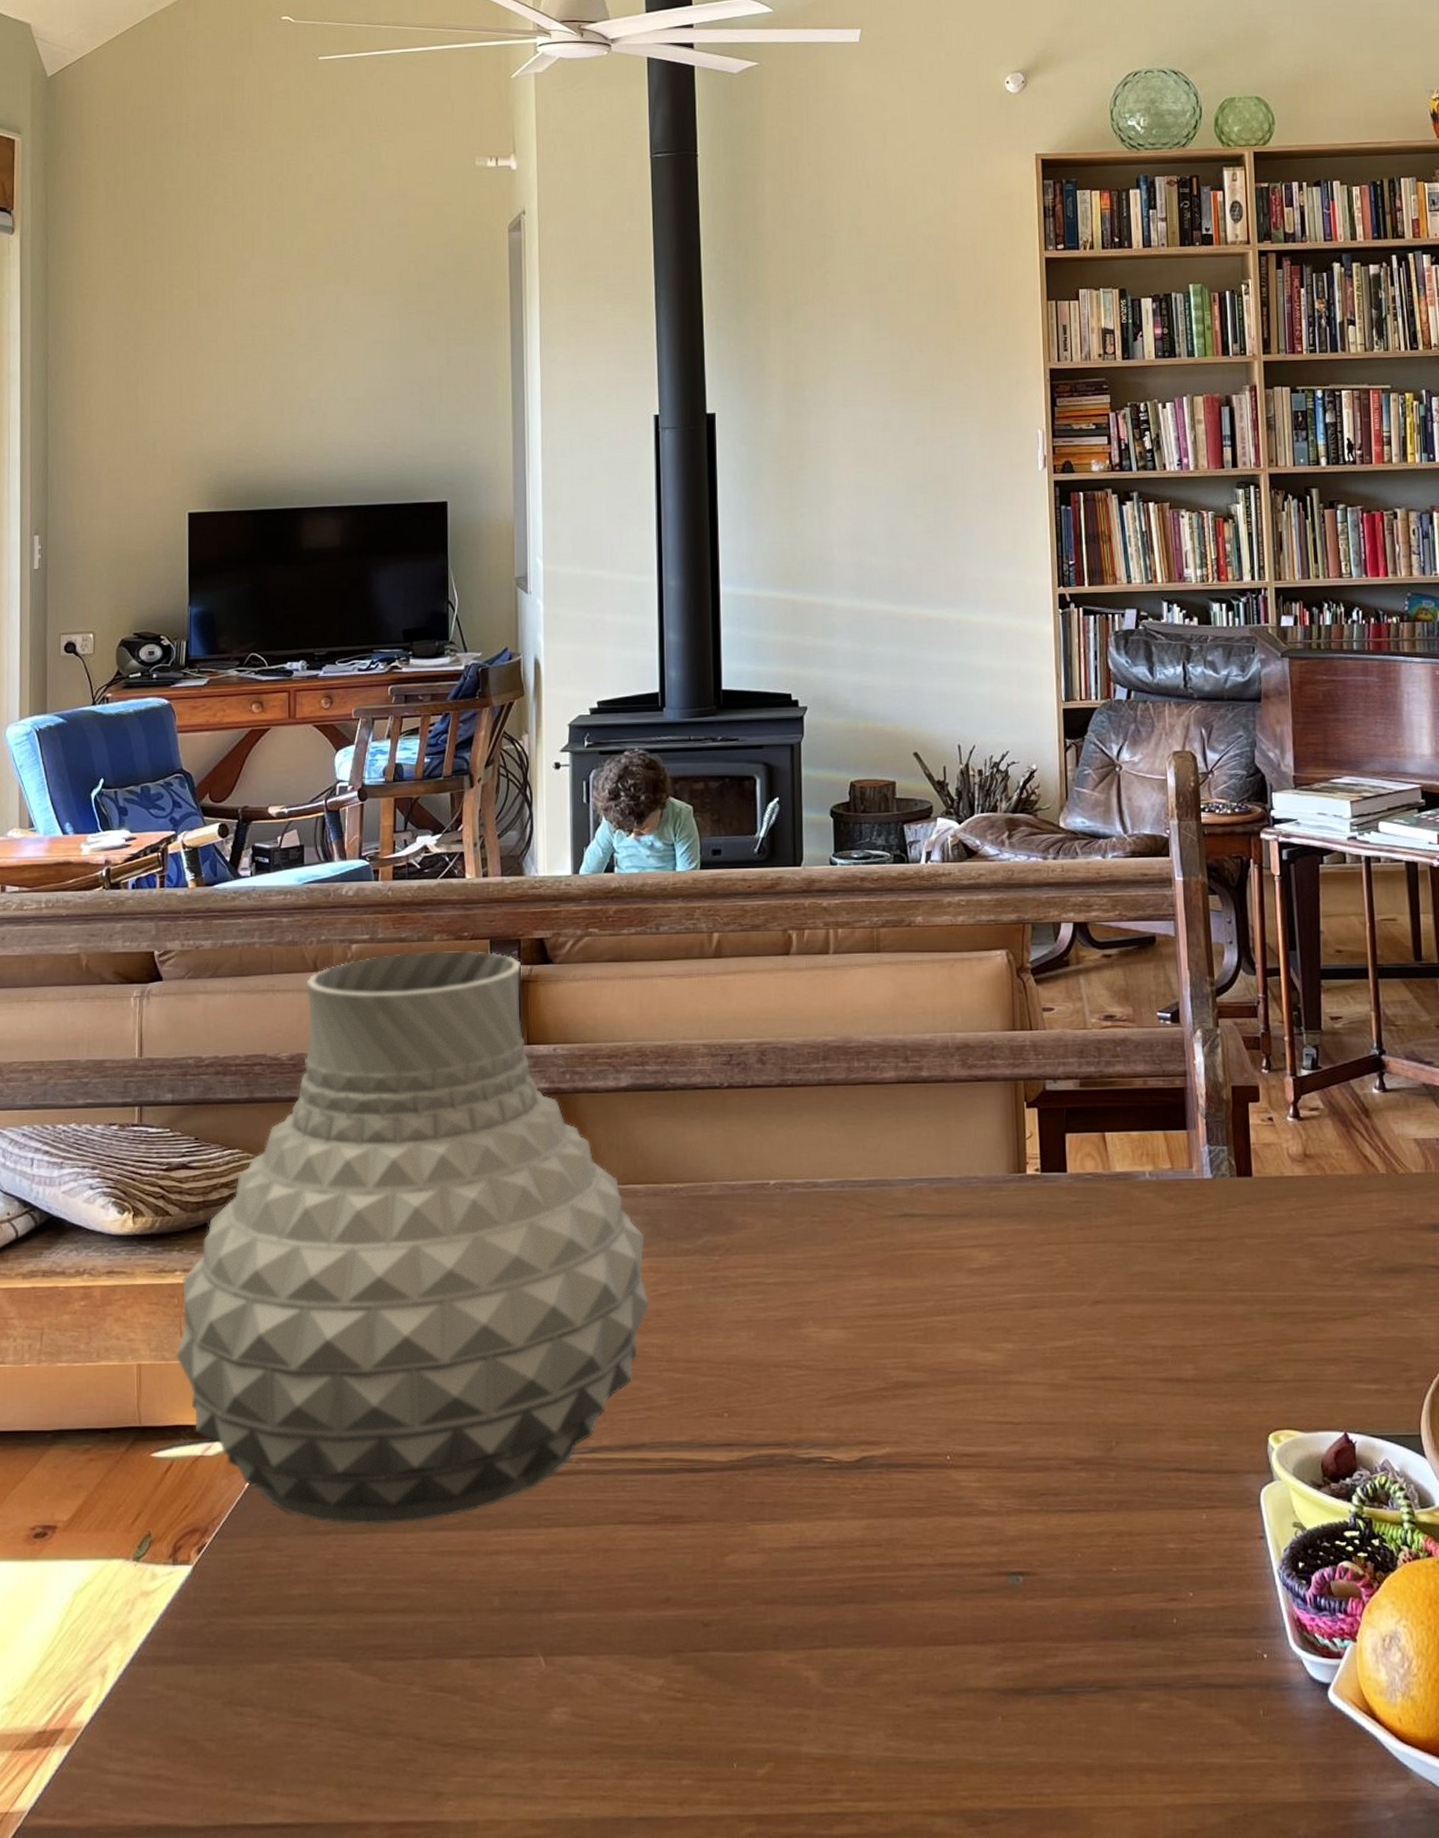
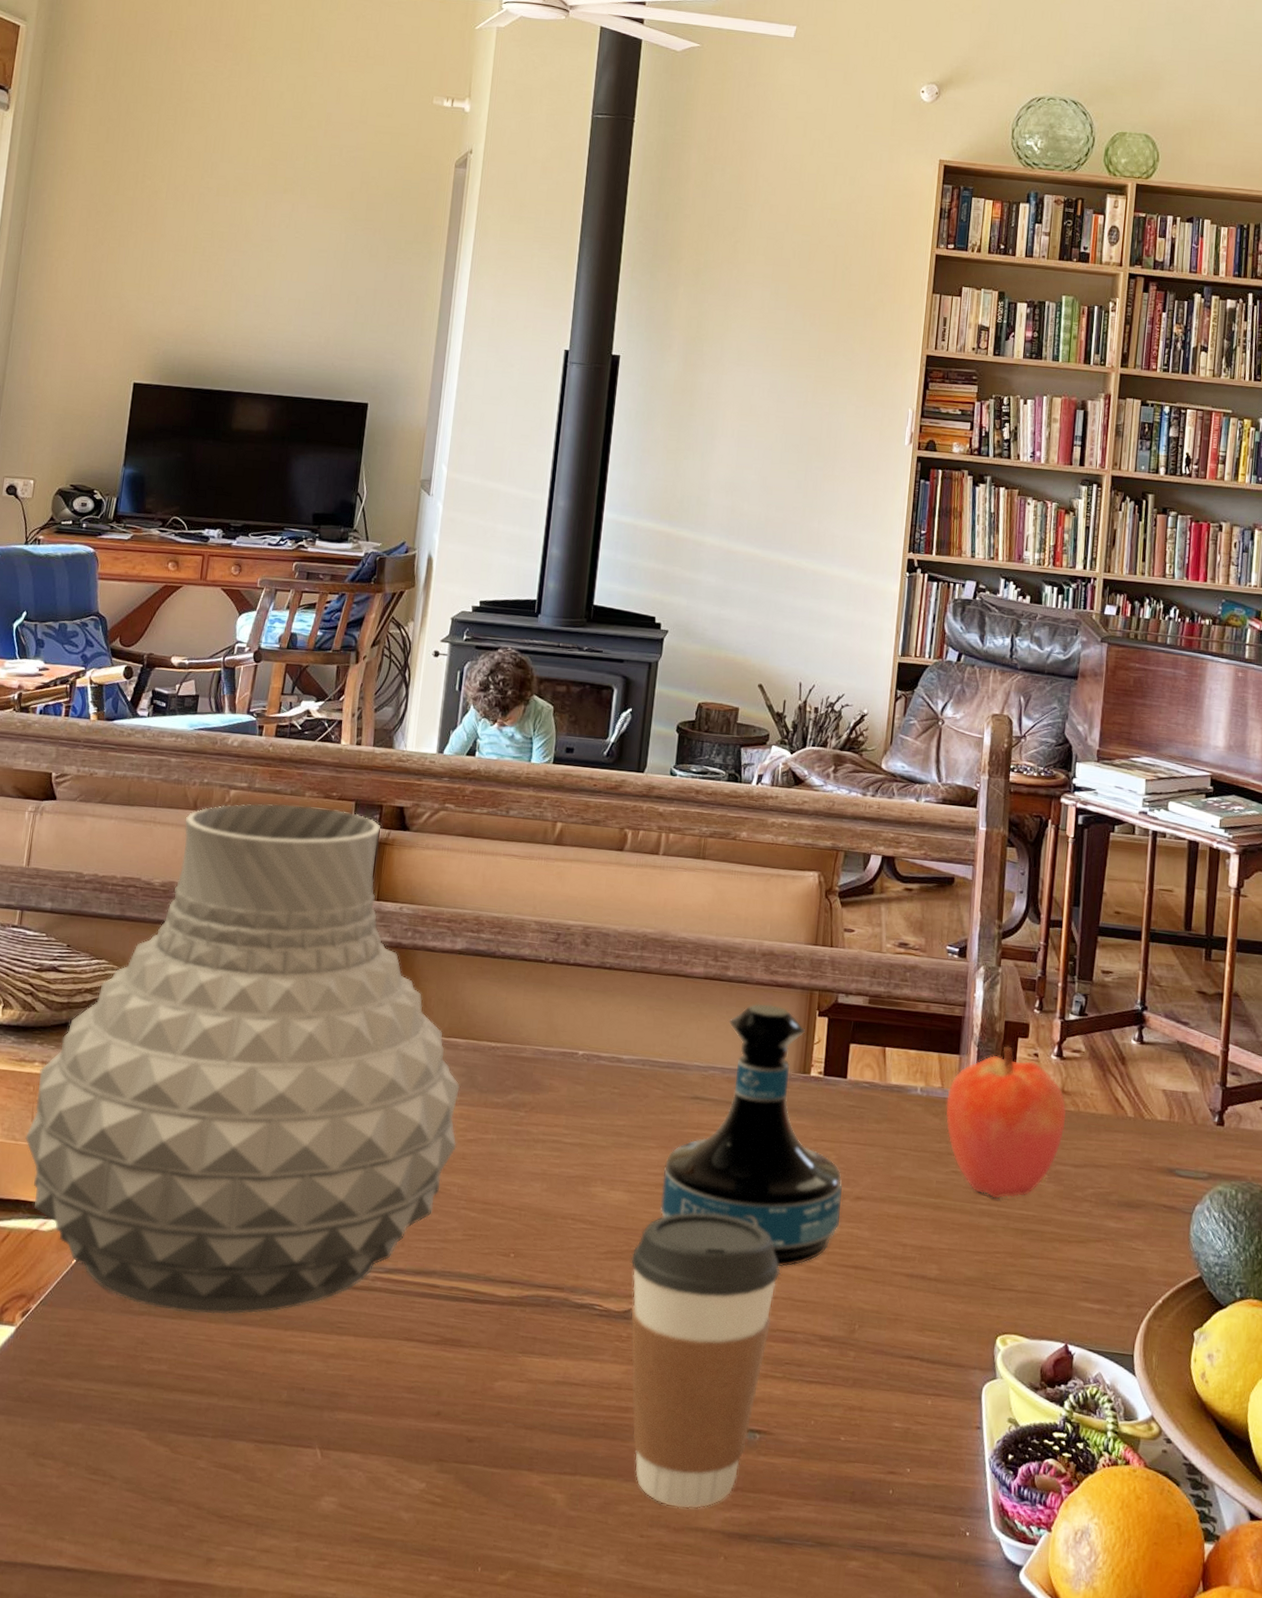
coffee cup: none [856,1340,1023,1669] -> present [630,1212,781,1509]
tequila bottle: none [880,1102,1079,1389] -> present [660,1003,843,1267]
apple: none [1179,1113,1313,1283] -> present [945,1046,1067,1199]

